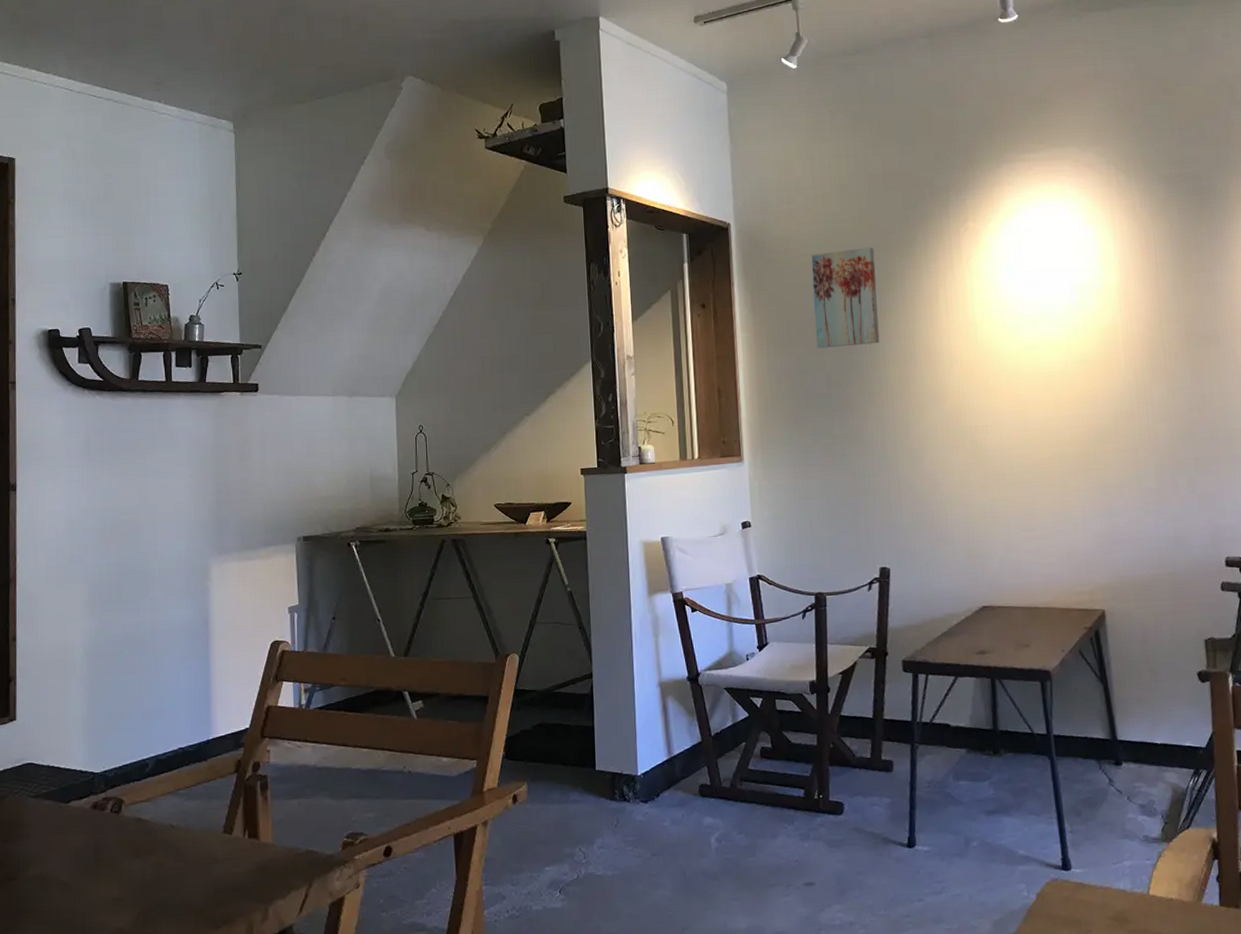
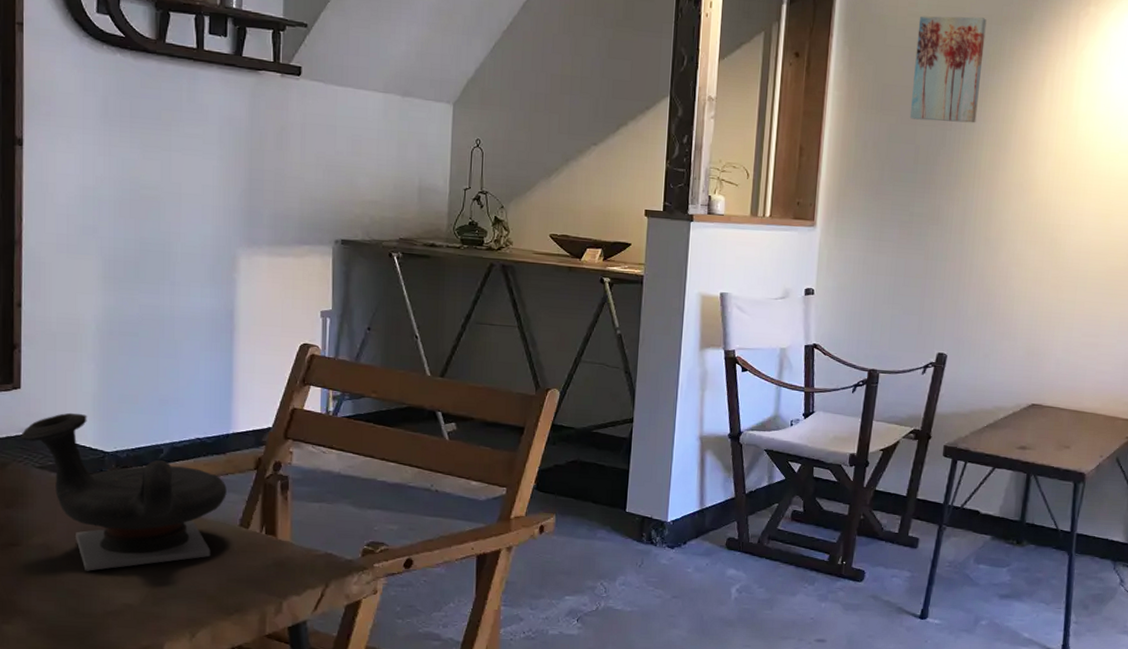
teapot: none [16,737,210,898] -> present [21,412,227,571]

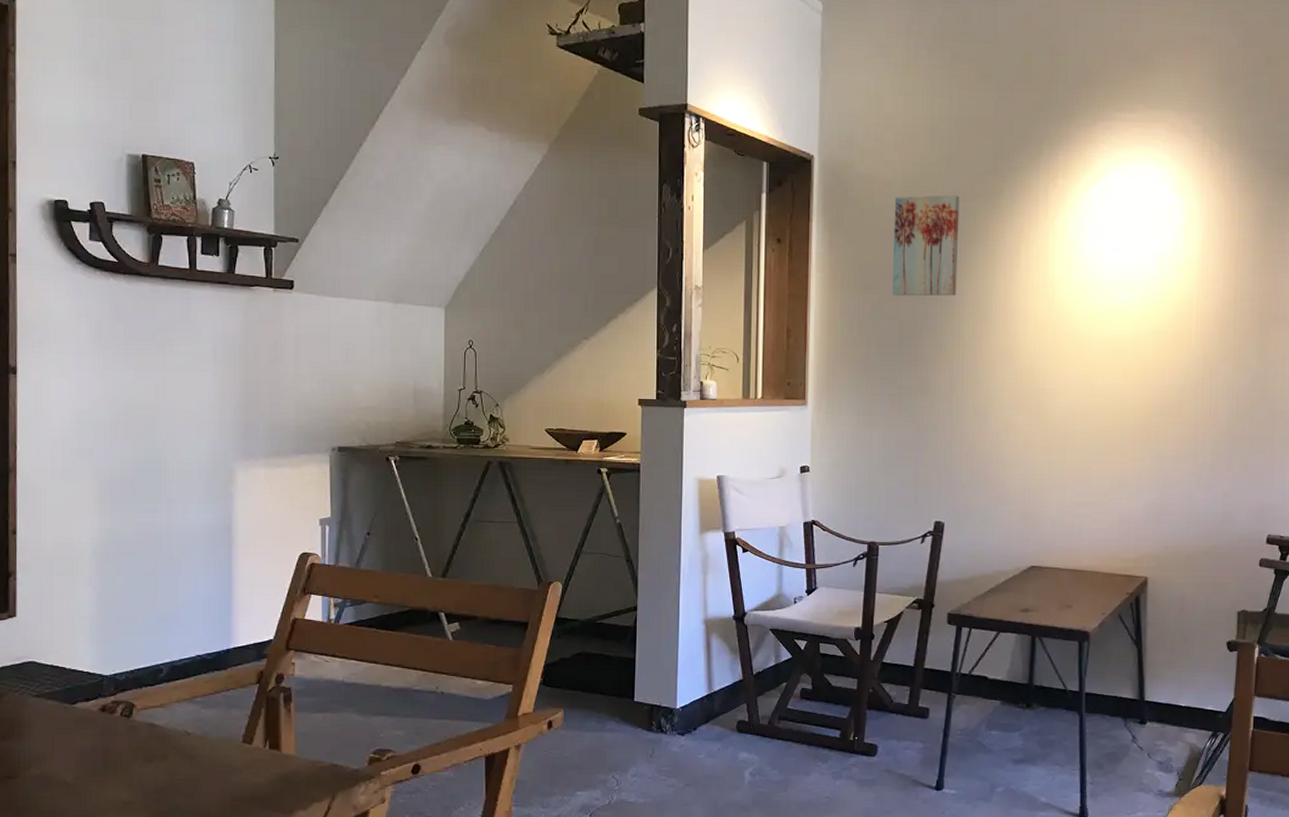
teapot: present [21,412,227,571] -> none [17,638,229,800]

